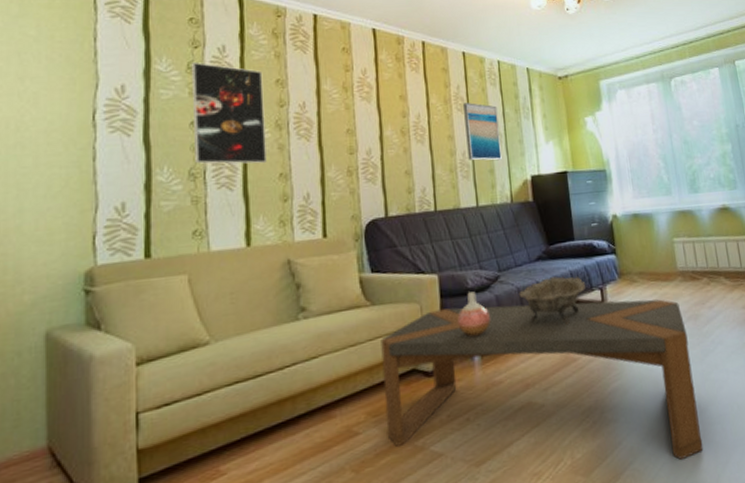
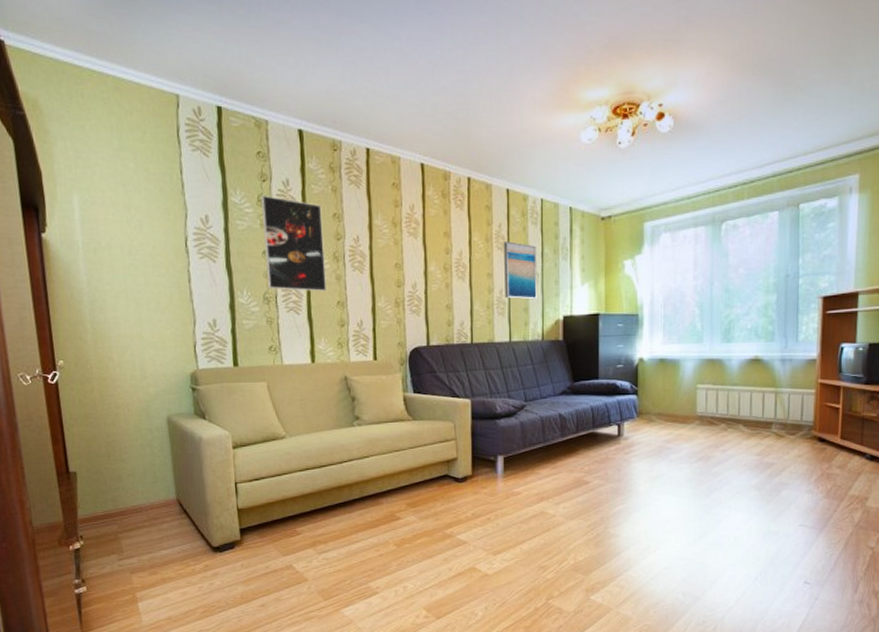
coffee table: present [381,299,704,460] -> none [420,429,696,574]
vase: present [457,291,490,337] -> none [485,417,514,455]
decorative bowl: present [519,276,585,325] -> none [542,410,604,452]

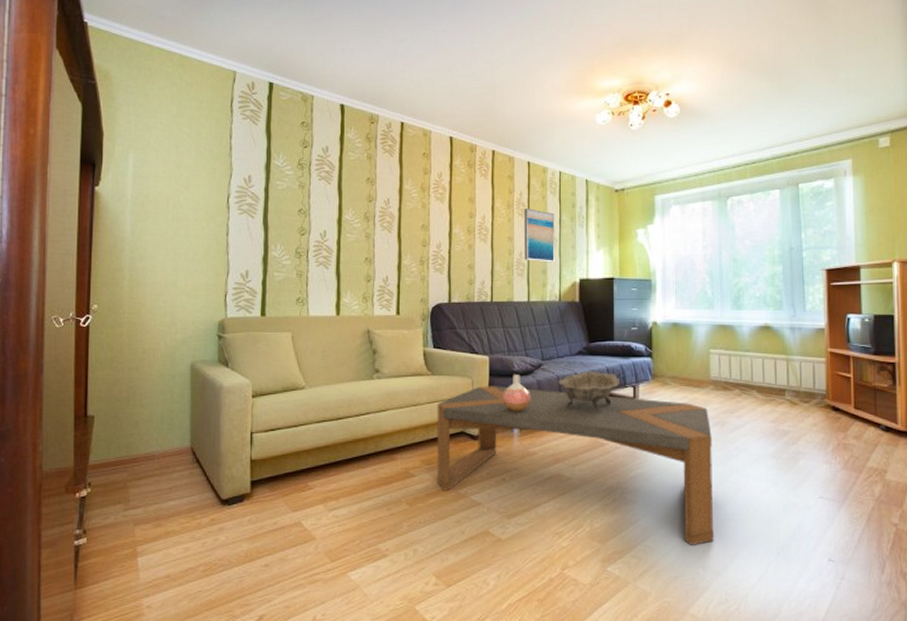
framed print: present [260,196,326,292] -> none [300,160,357,249]
coffee table: none [420,429,696,574] -> present [437,386,714,545]
vase: none [485,417,514,455] -> present [502,374,530,413]
decorative bowl: none [542,410,604,452] -> present [558,371,619,413]

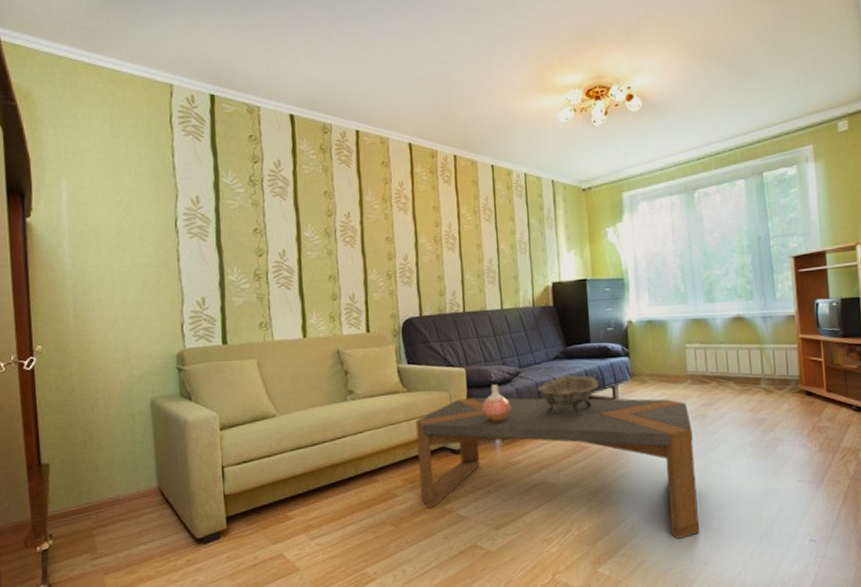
wall art: present [524,208,555,263] -> none [491,213,526,268]

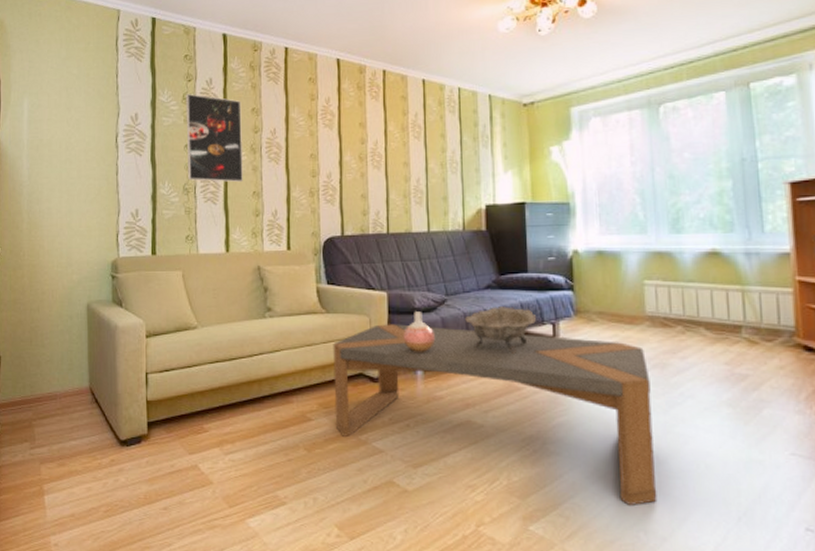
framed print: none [252,176,318,267] -> present [185,94,243,183]

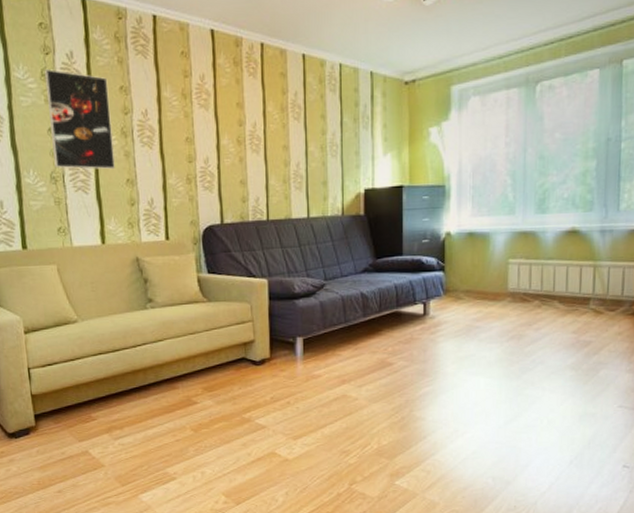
coffee table: present [333,324,658,505] -> none [215,309,507,458]
vase: present [403,311,435,353] -> none [284,296,313,336]
decorative bowl: present [465,306,536,354] -> none [343,289,408,332]

